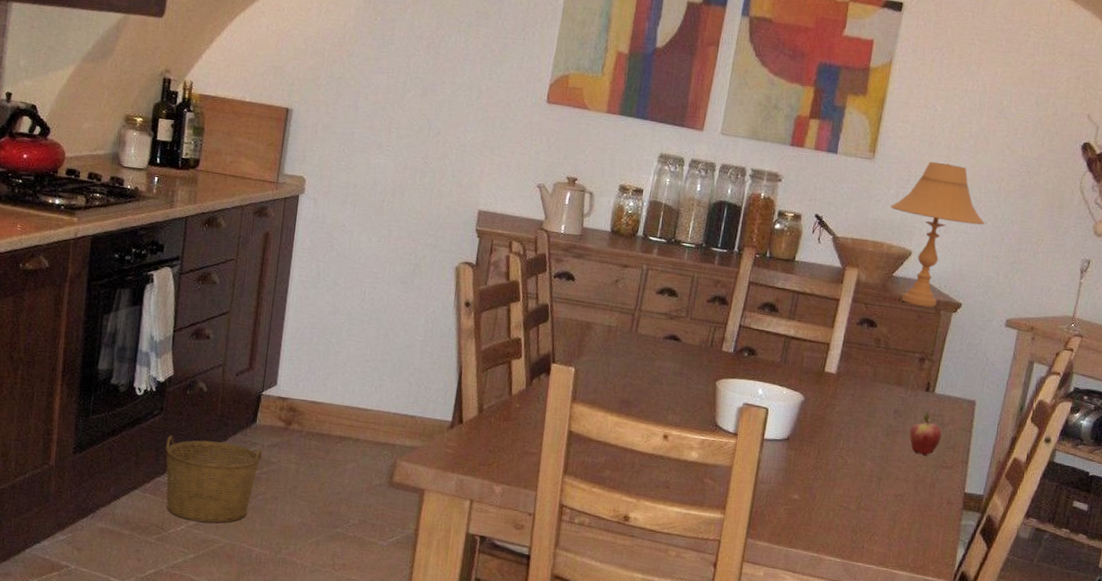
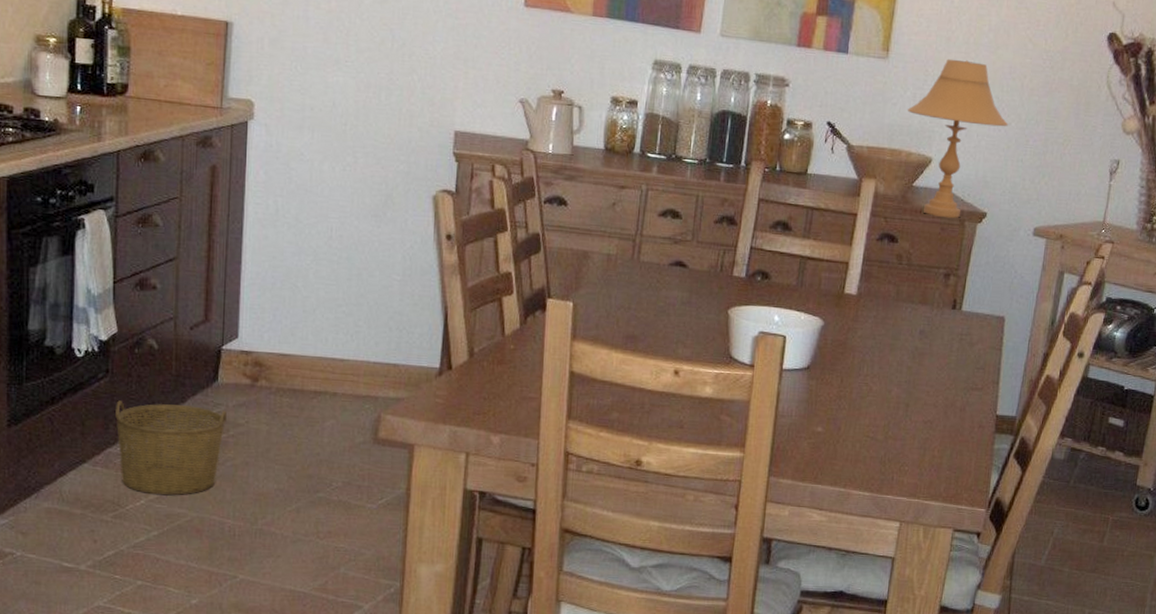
fruit: present [909,408,943,455] -> none [937,327,972,377]

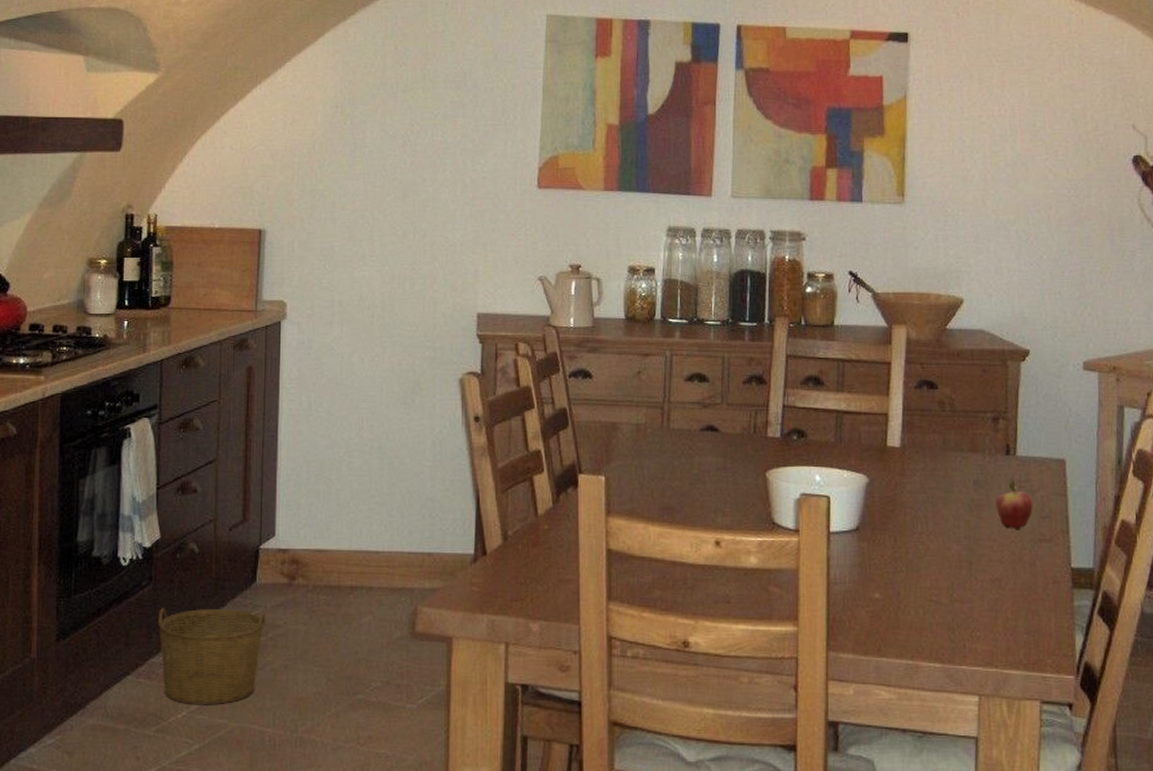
lamp: present [907,58,1008,219] -> none [930,197,1039,359]
fruit: none [937,327,972,377] -> present [995,474,1034,529]

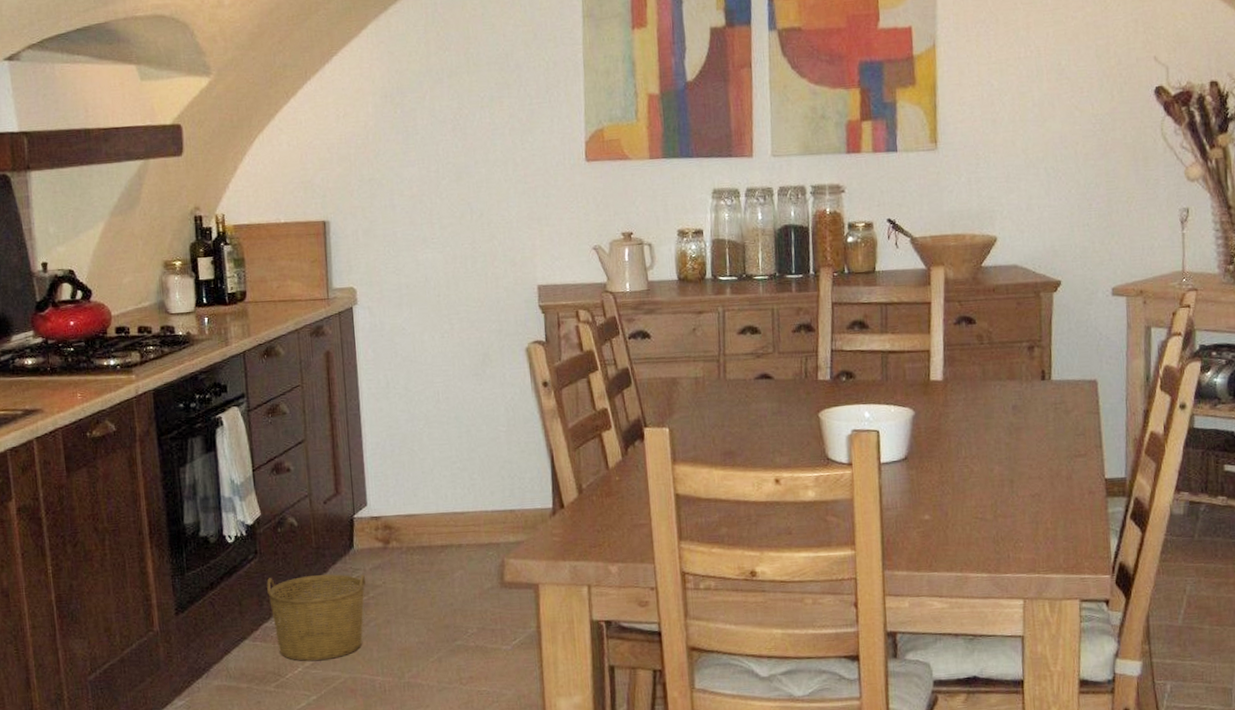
fruit: present [995,474,1034,529] -> none [1033,397,1069,447]

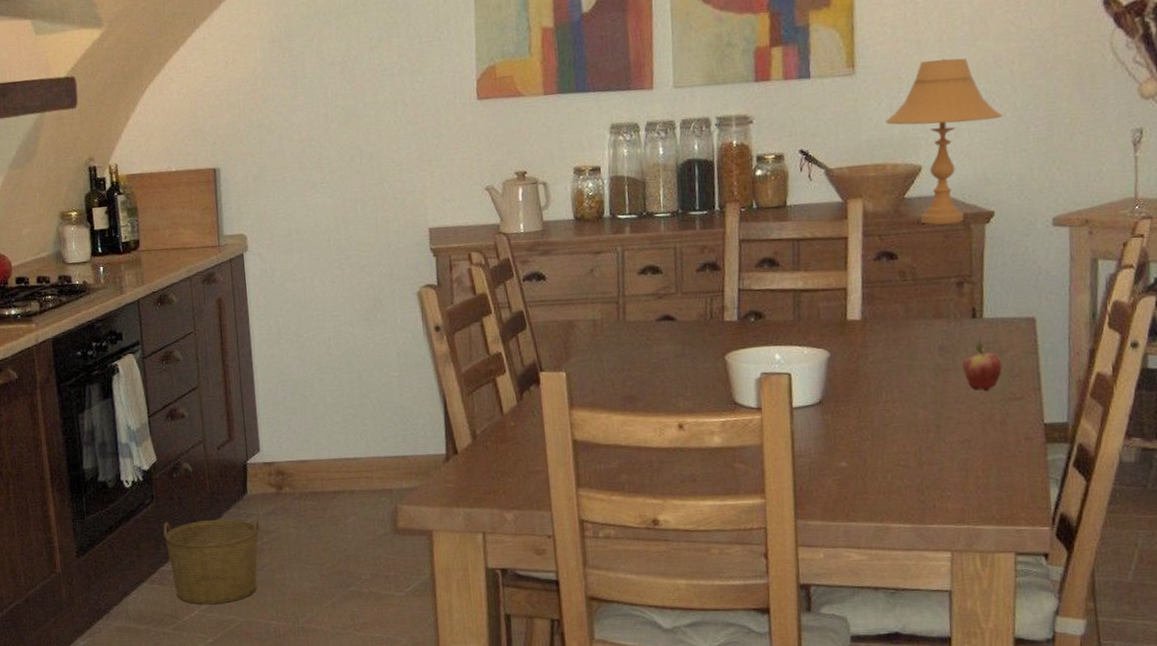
lamp: none [964,138,1068,293] -> present [884,58,1002,226]
fruit: none [1033,397,1069,447] -> present [962,336,1003,390]

